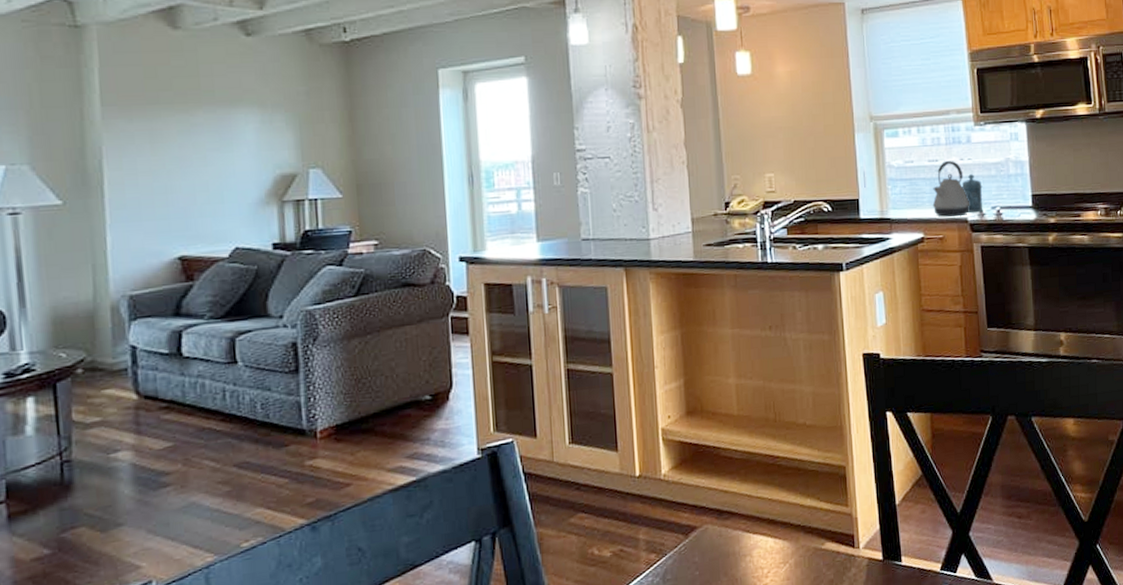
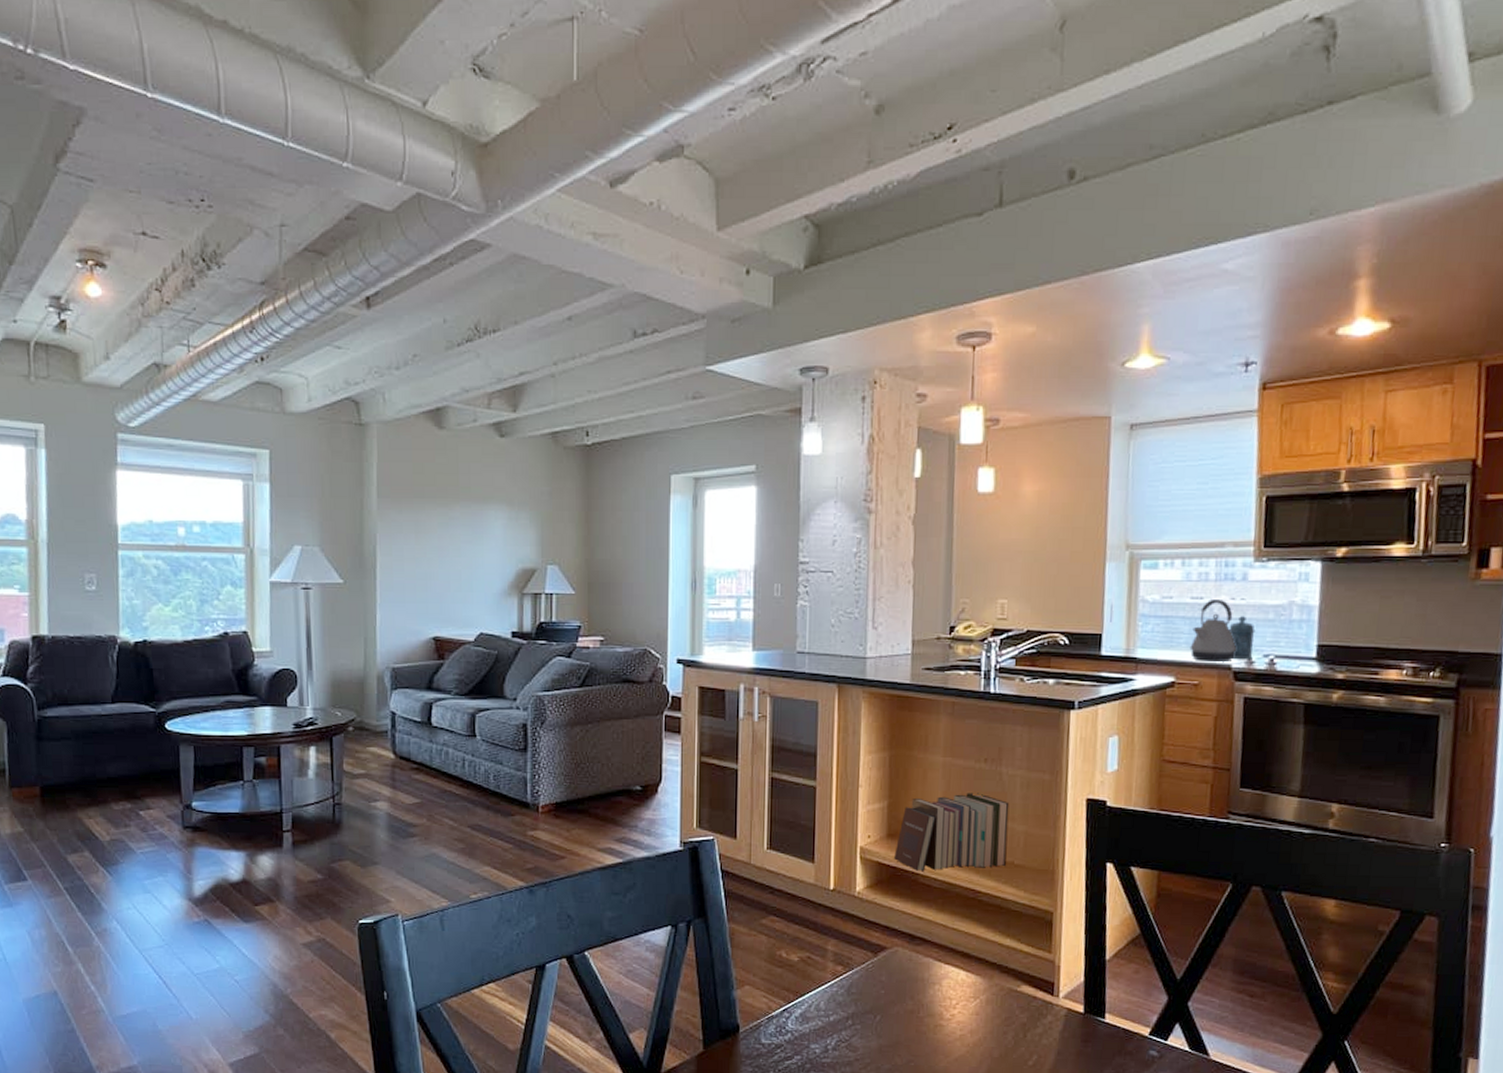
books: none [695,360,799,445] -> present [894,793,1010,871]

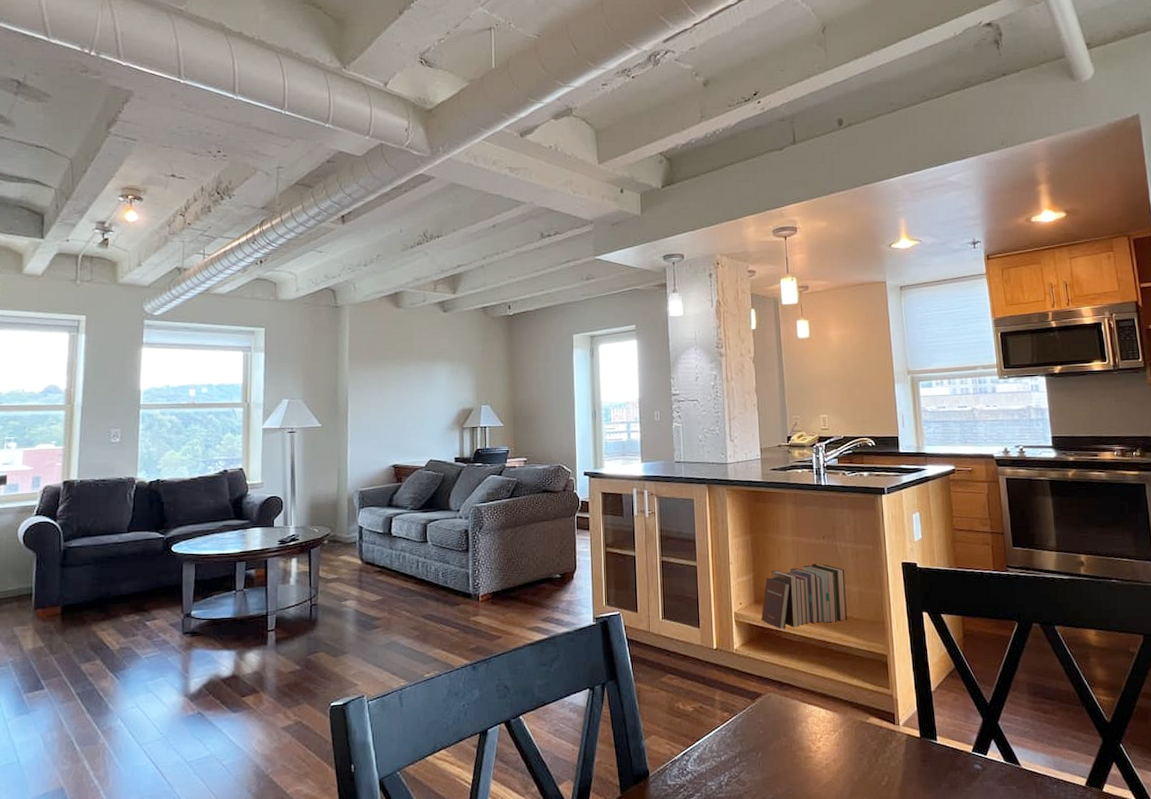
kettle: present [1189,600,1237,662] -> none [962,407,996,453]
canister: present [1228,616,1256,660] -> none [988,418,1008,451]

